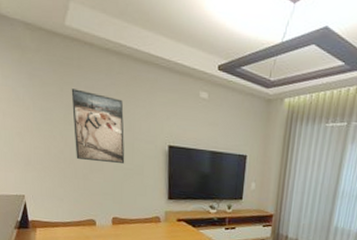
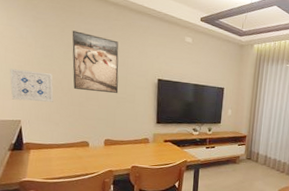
wall art: none [10,136,56,175] -> present [10,68,54,102]

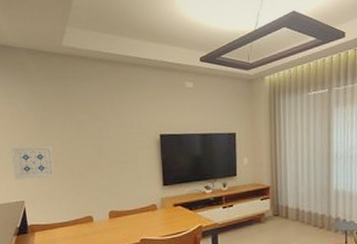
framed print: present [72,30,119,94] -> none [68,97,119,159]

